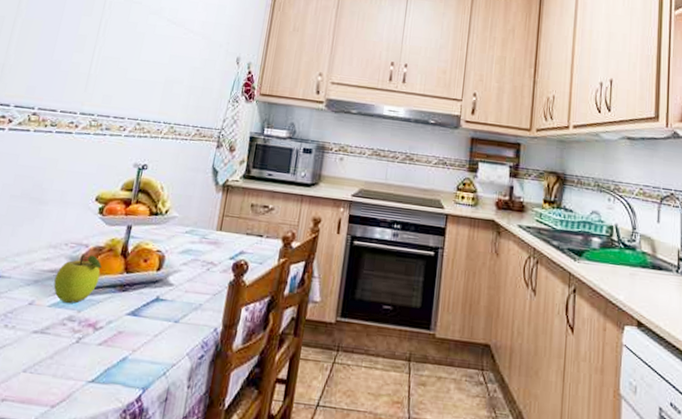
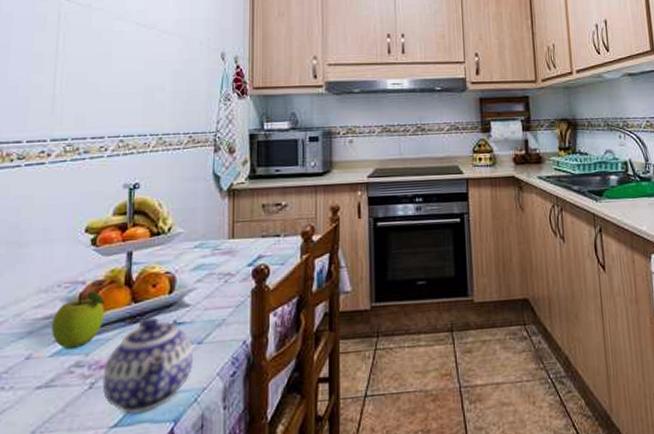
teapot: none [87,289,171,374] -> present [102,317,194,414]

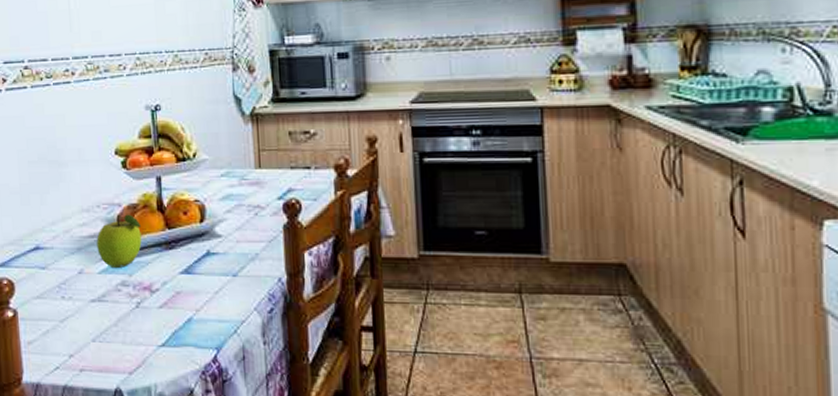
teapot: present [102,317,194,414] -> none [146,245,230,336]

